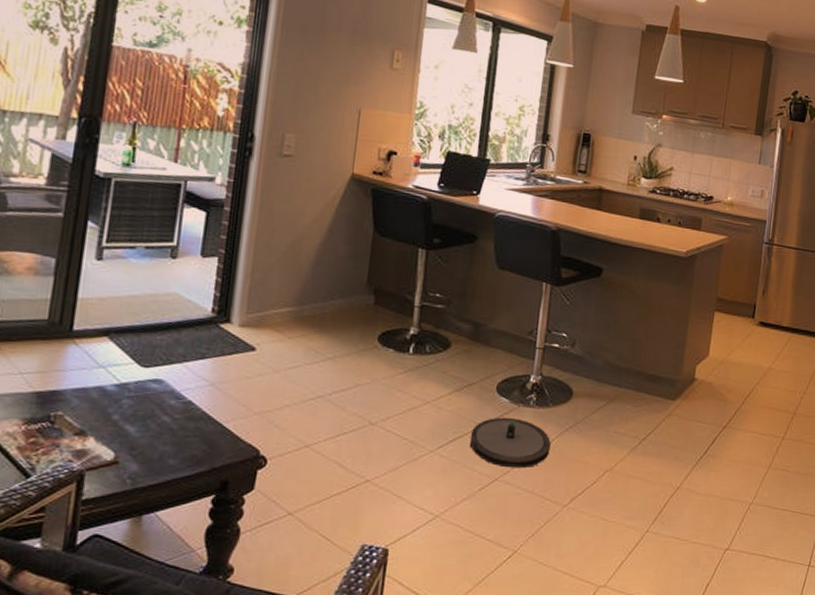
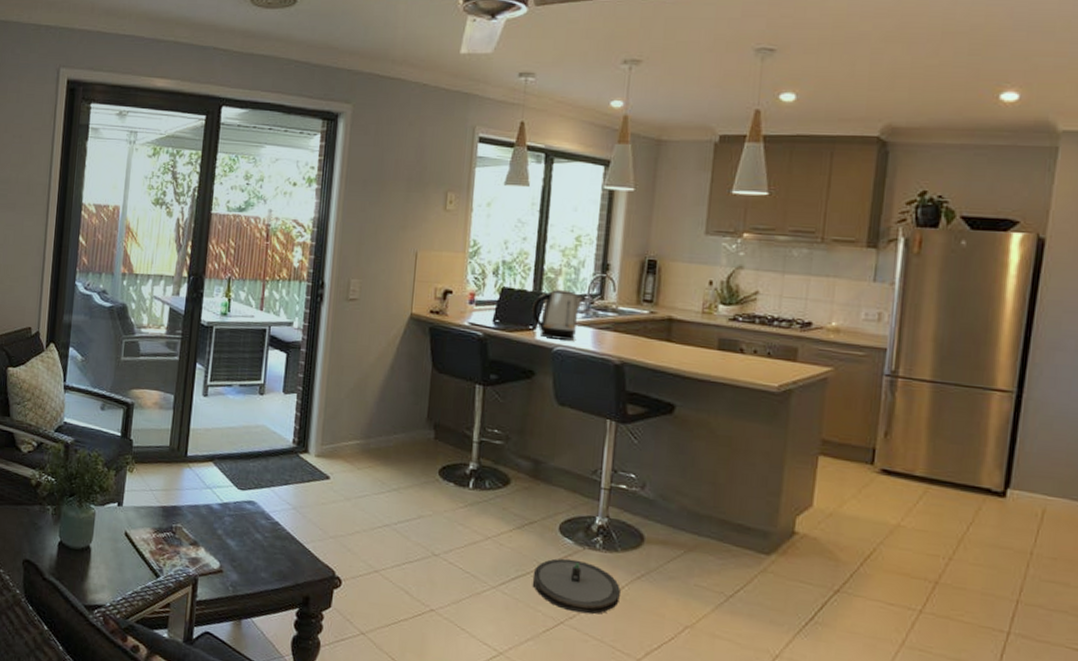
kettle: none [476,156,525,207] -> present [532,289,583,341]

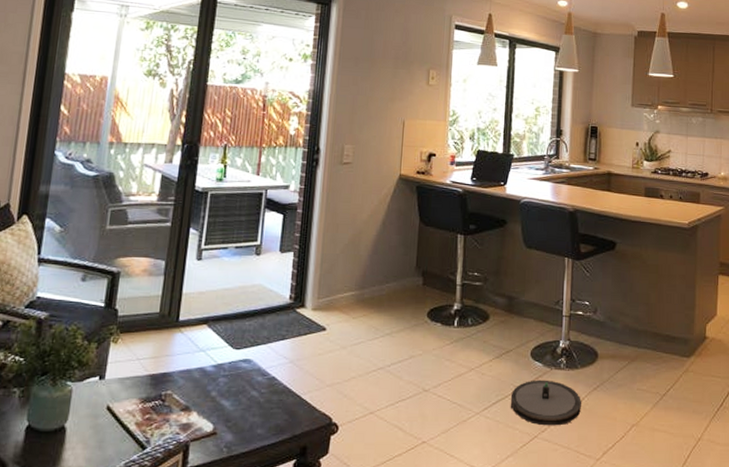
kettle: present [532,289,583,341] -> none [503,151,543,193]

